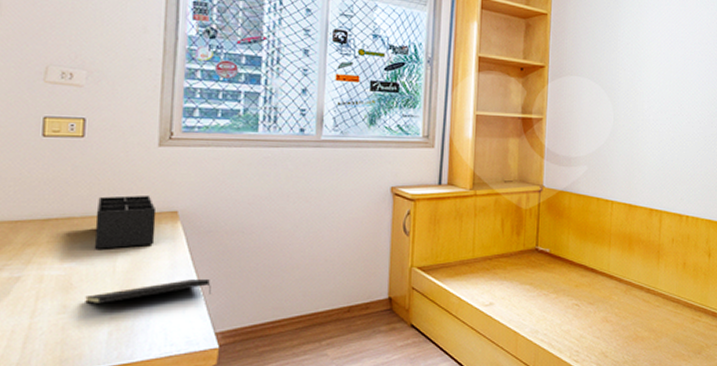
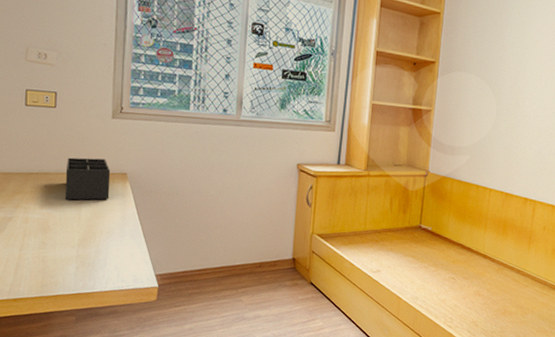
notepad: present [85,279,211,304] -> none [59,229,152,244]

